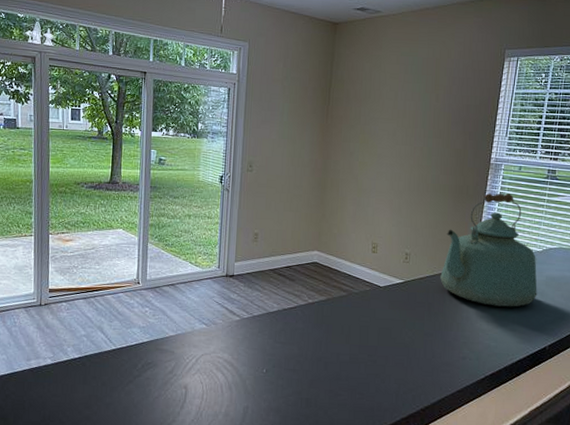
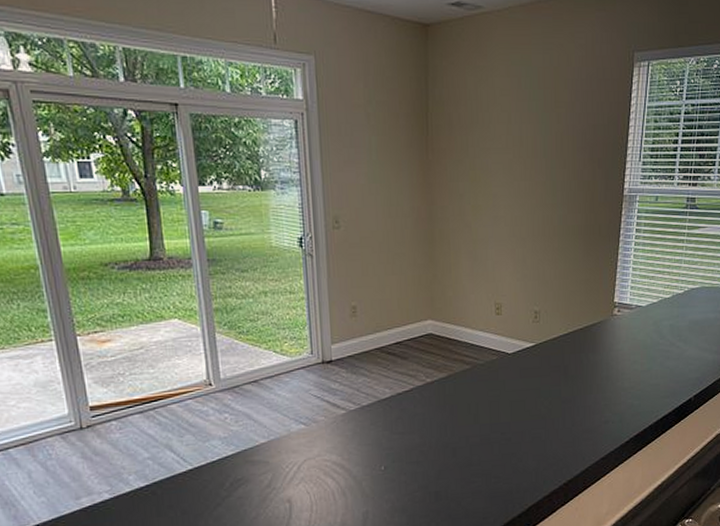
kettle: present [440,193,537,307] -> none [575,229,680,361]

